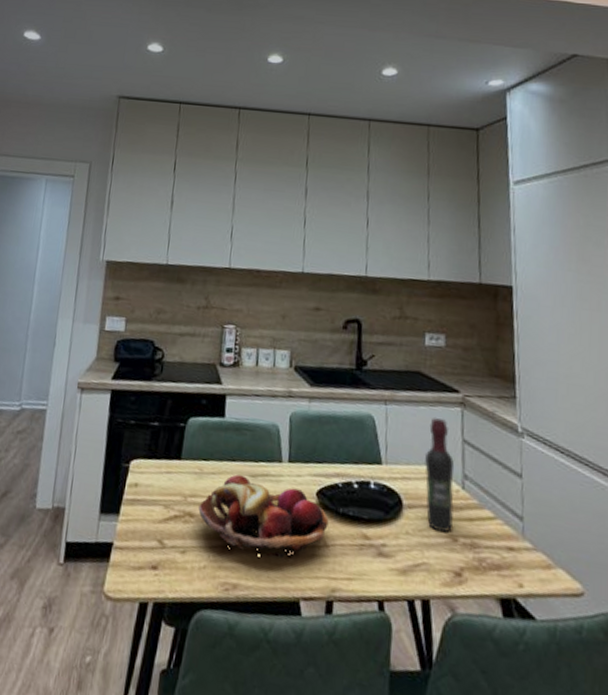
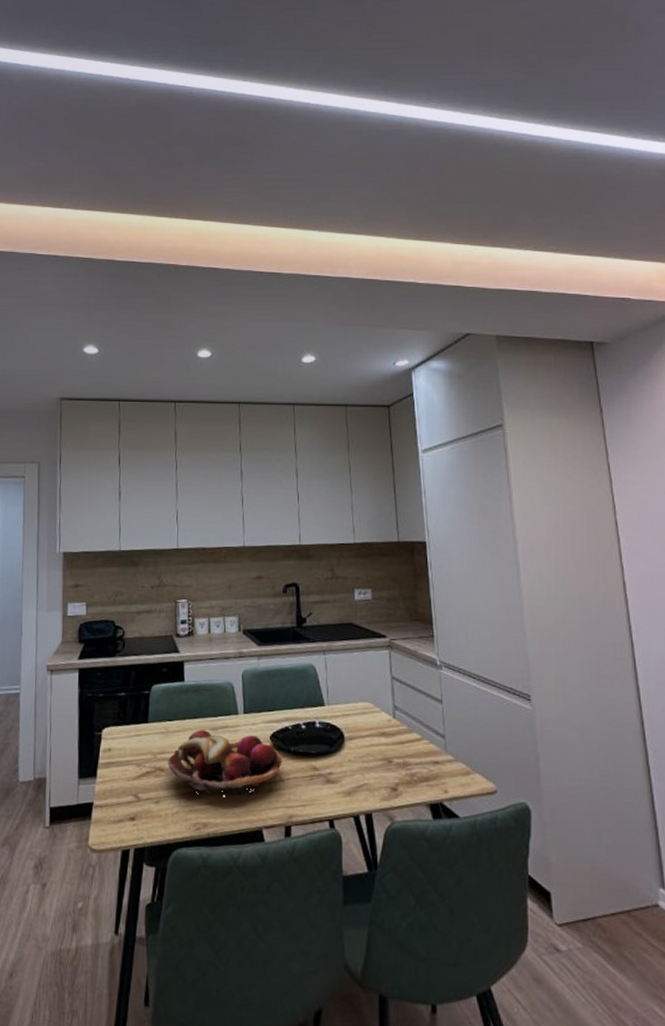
wine bottle: present [424,418,454,533] -> none [360,661,387,757]

